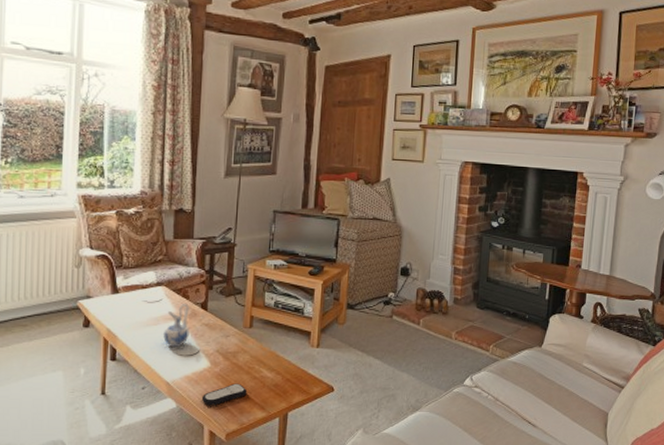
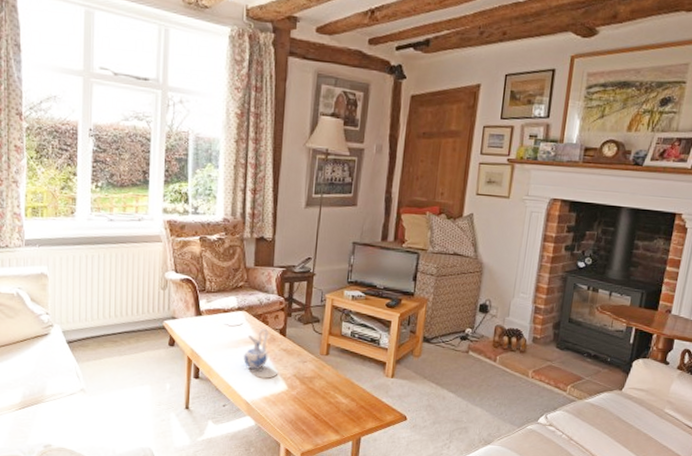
remote control: present [202,383,247,406] -> none [279,406,323,426]

